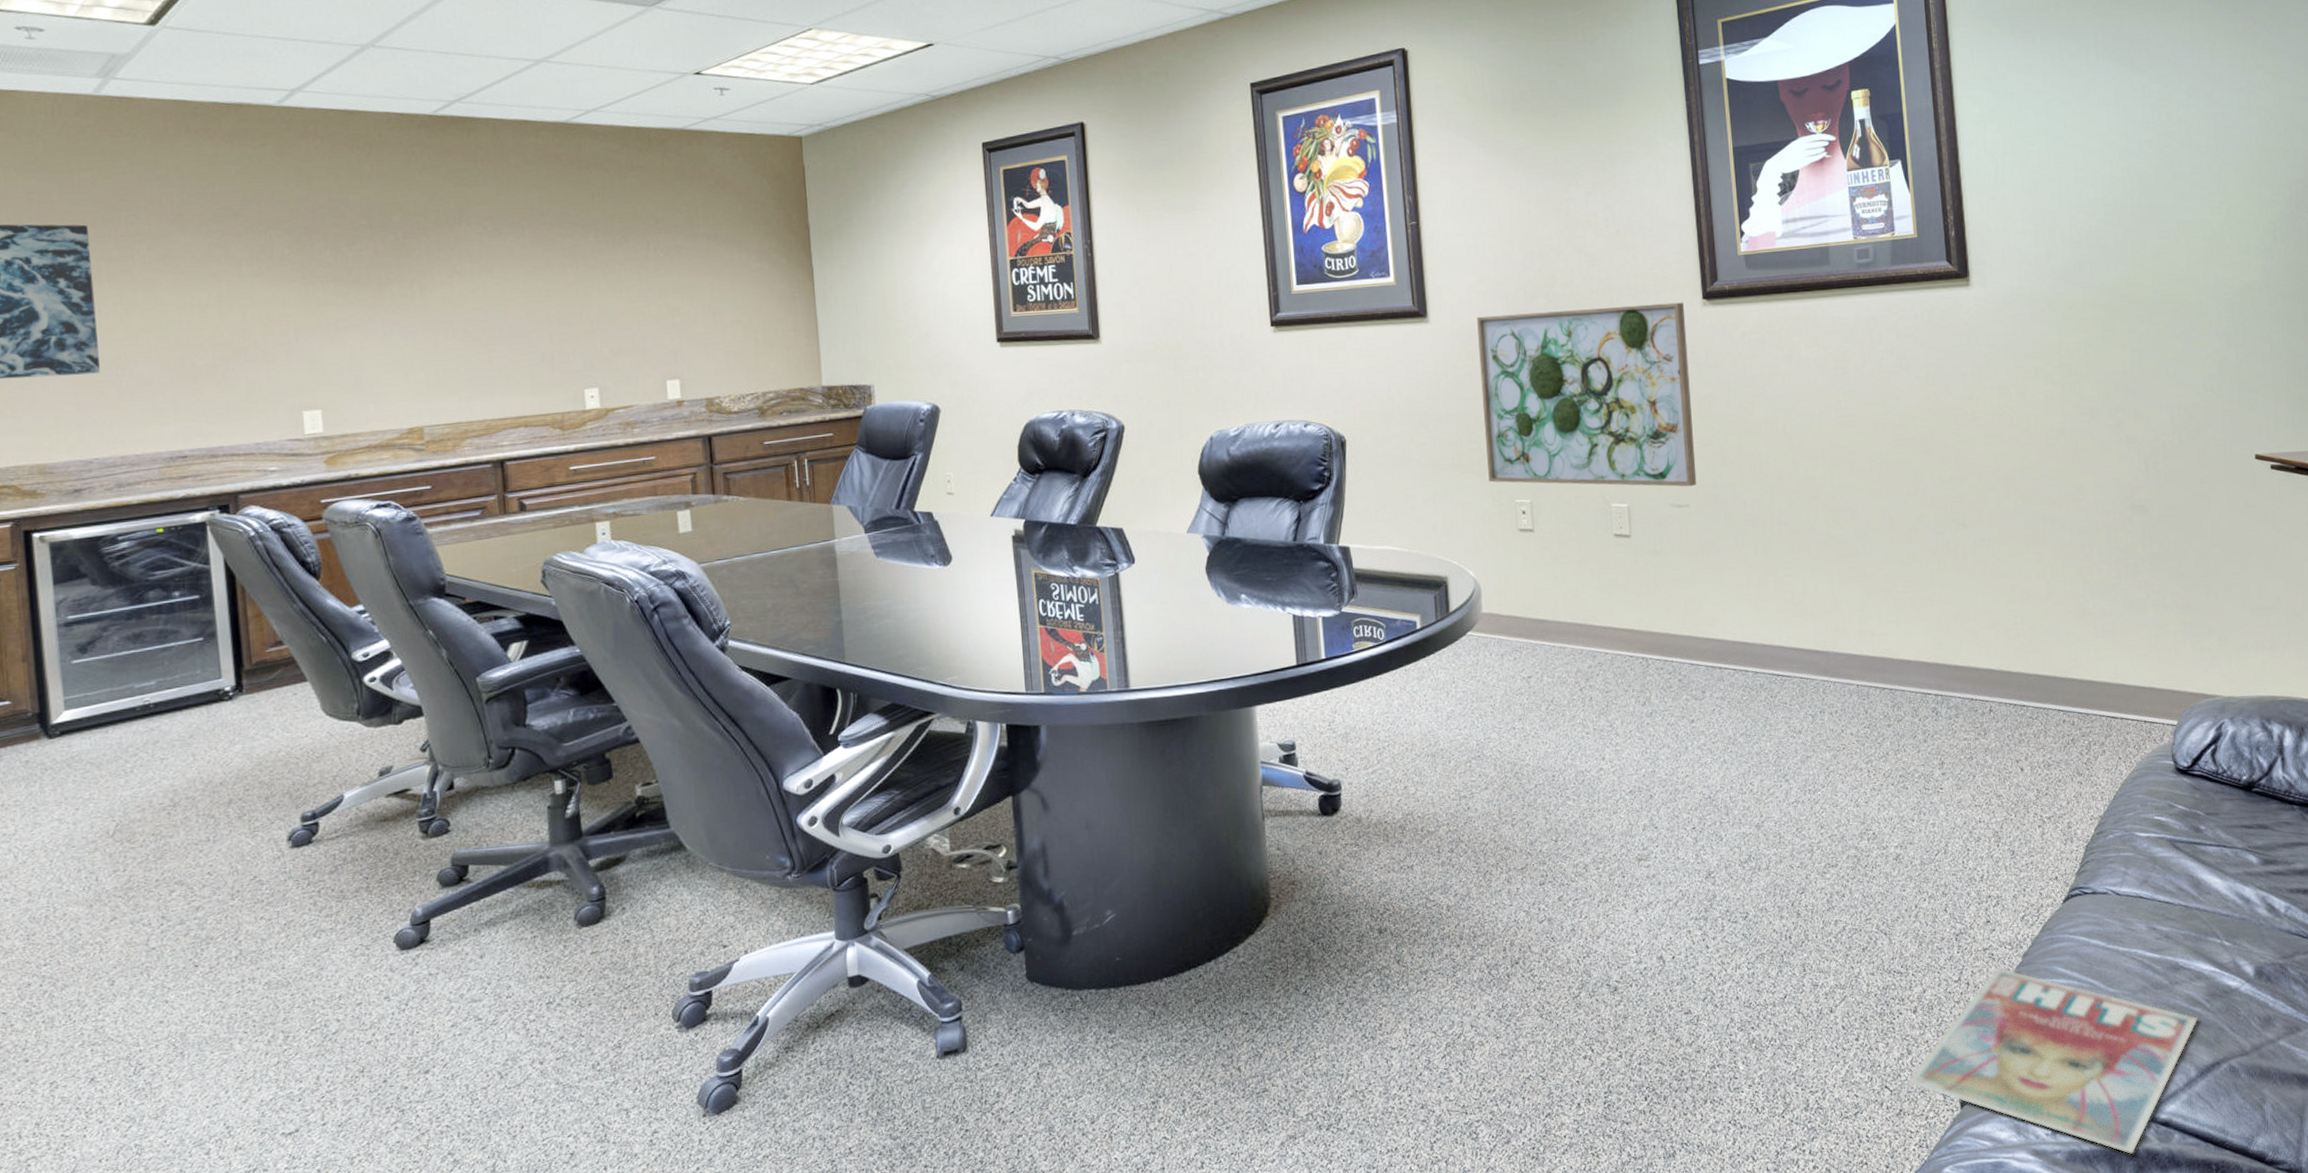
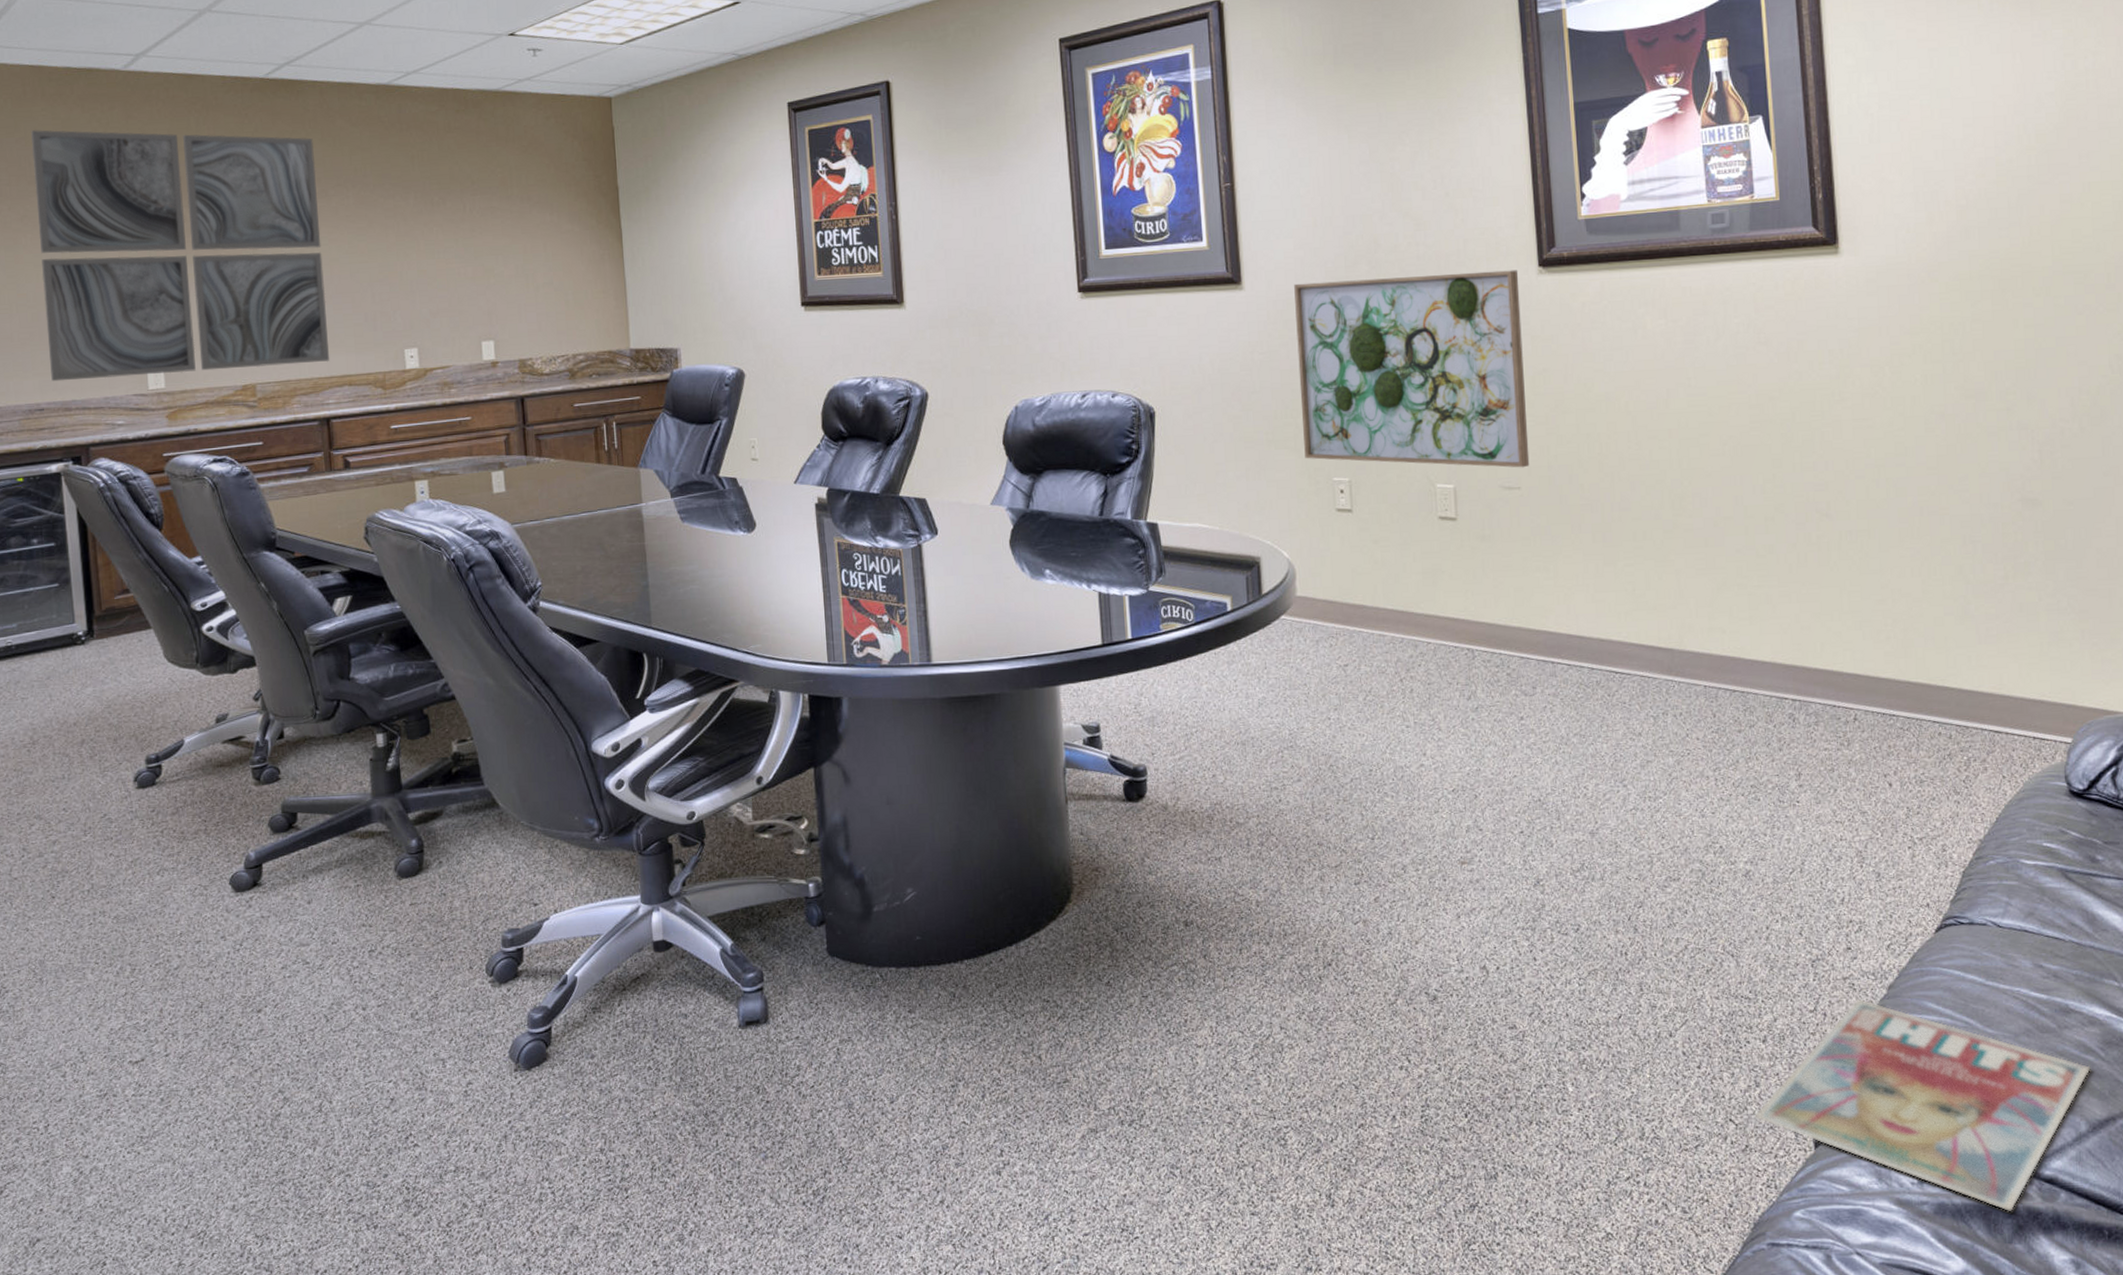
wall art: none [173,167,504,428] -> present [31,130,330,382]

